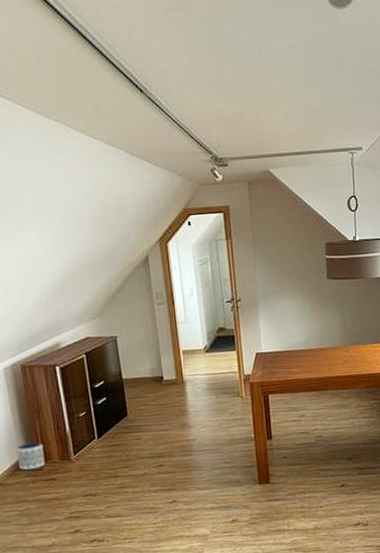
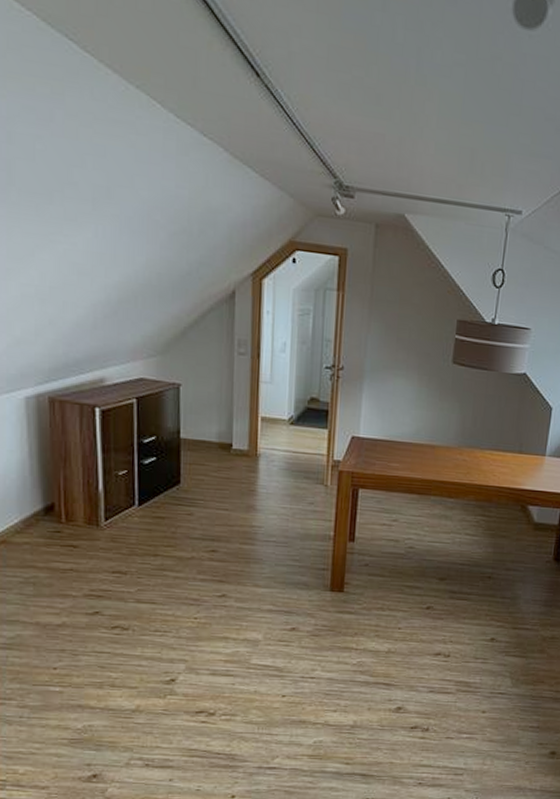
planter: present [16,442,45,470] -> none [30,497,66,530]

